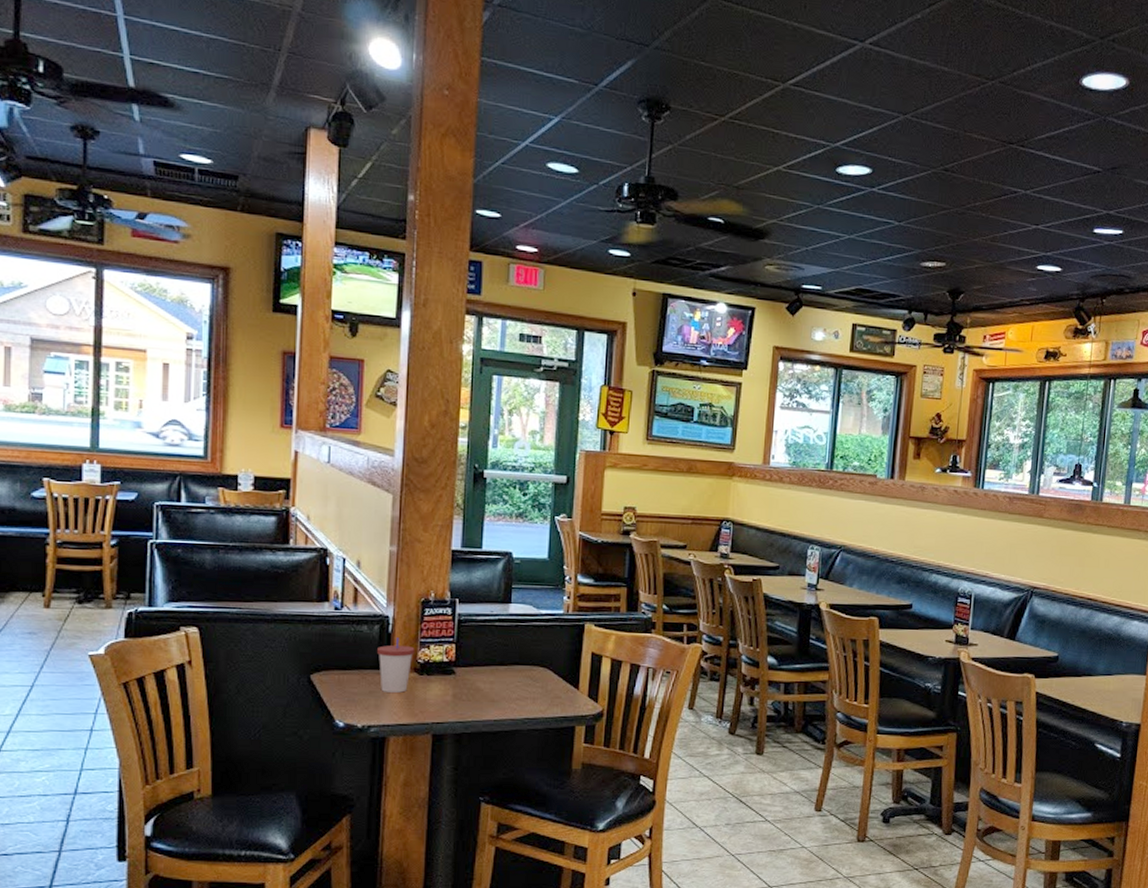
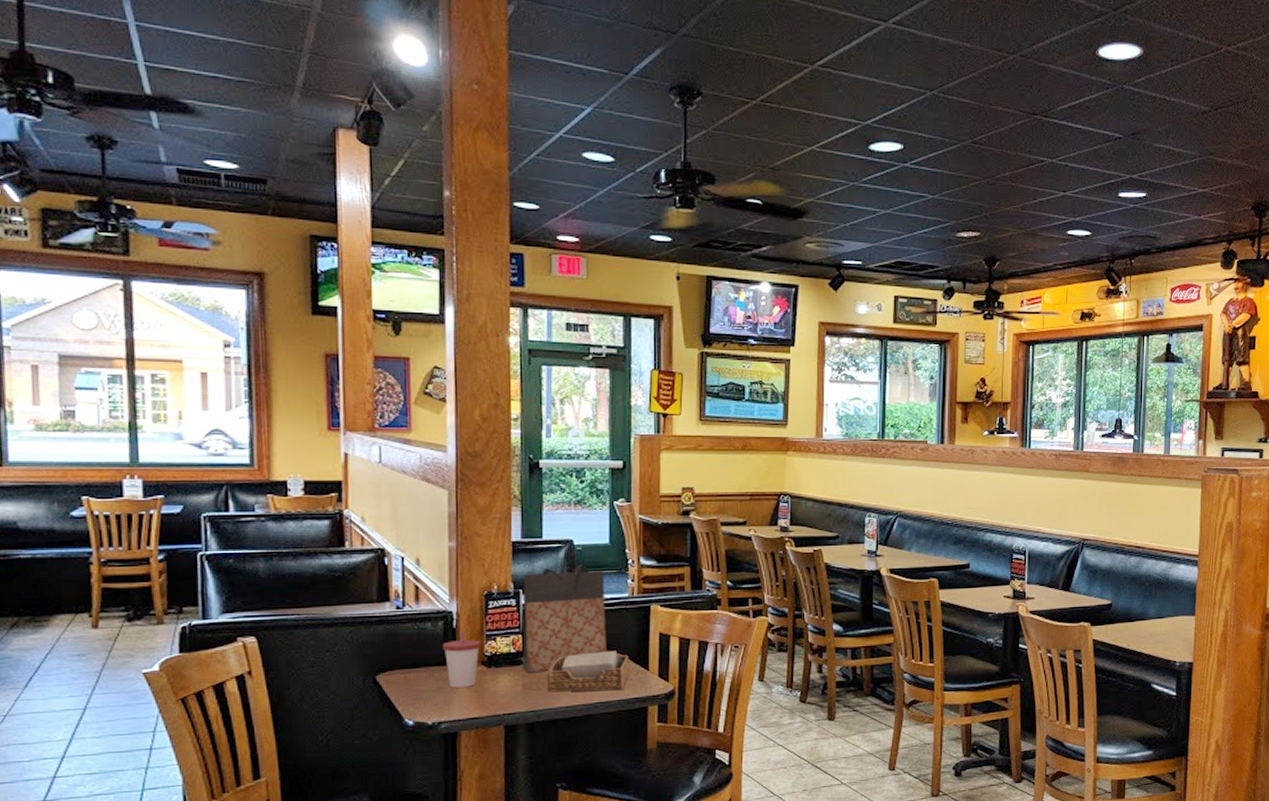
bag: none [454,578,542,684] -> present [522,564,607,673]
napkin holder: none [476,667,560,707] -> present [546,651,630,693]

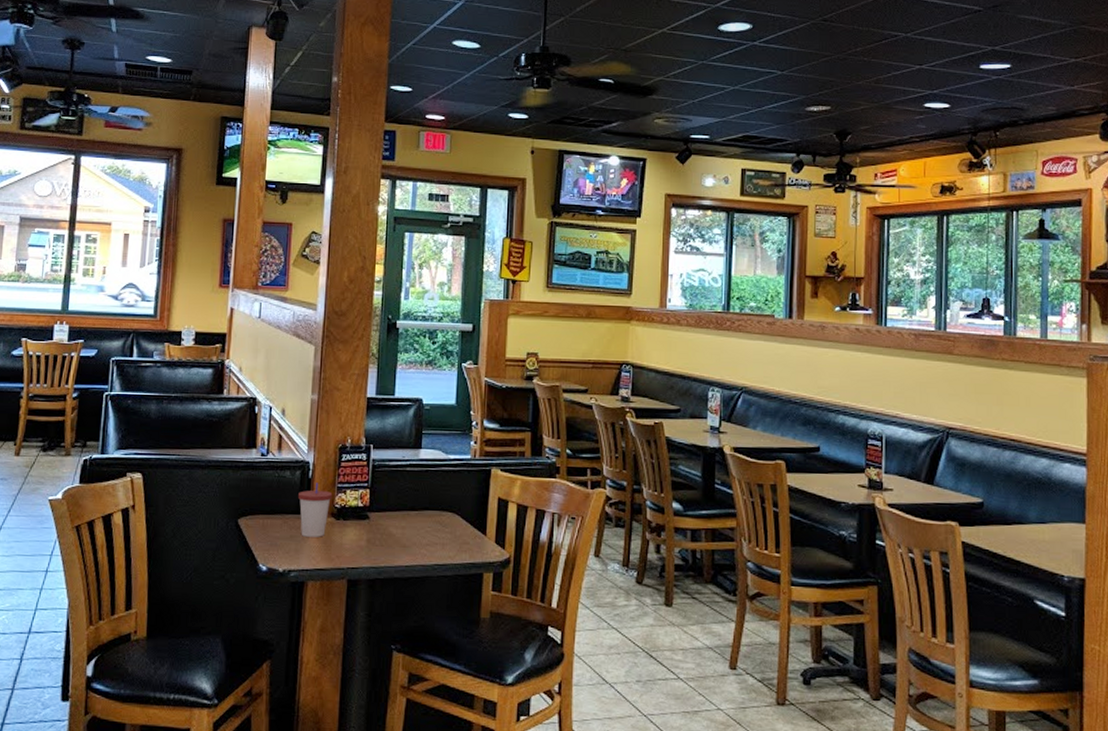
bag: present [522,564,607,673] -> none [368,424,450,529]
napkin holder: present [546,651,630,693] -> none [389,512,468,553]

